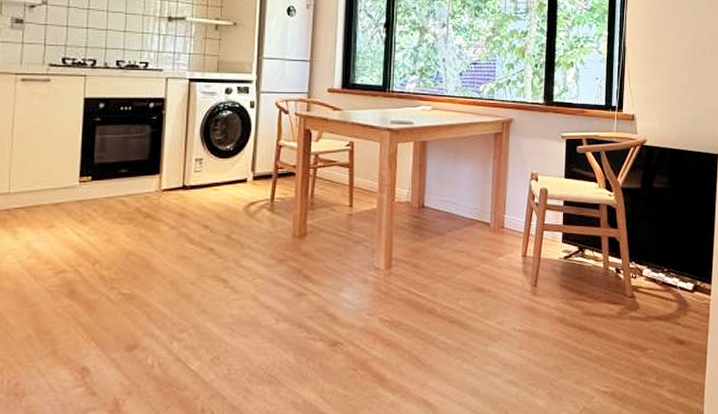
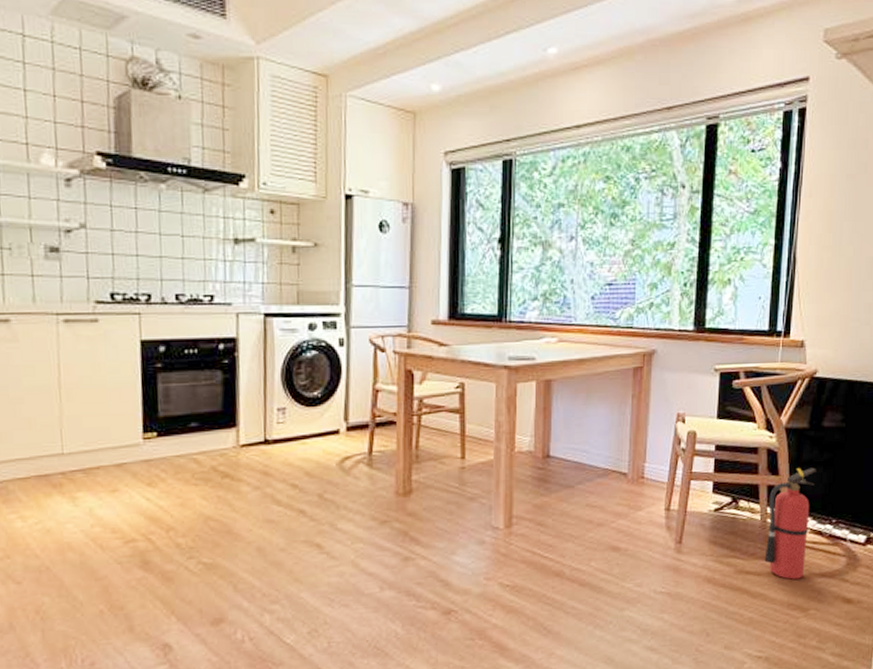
fire extinguisher: none [608,222,649,322] -> present [764,467,817,580]

